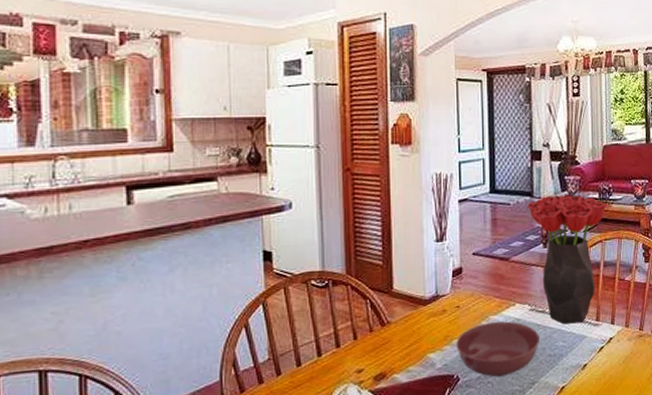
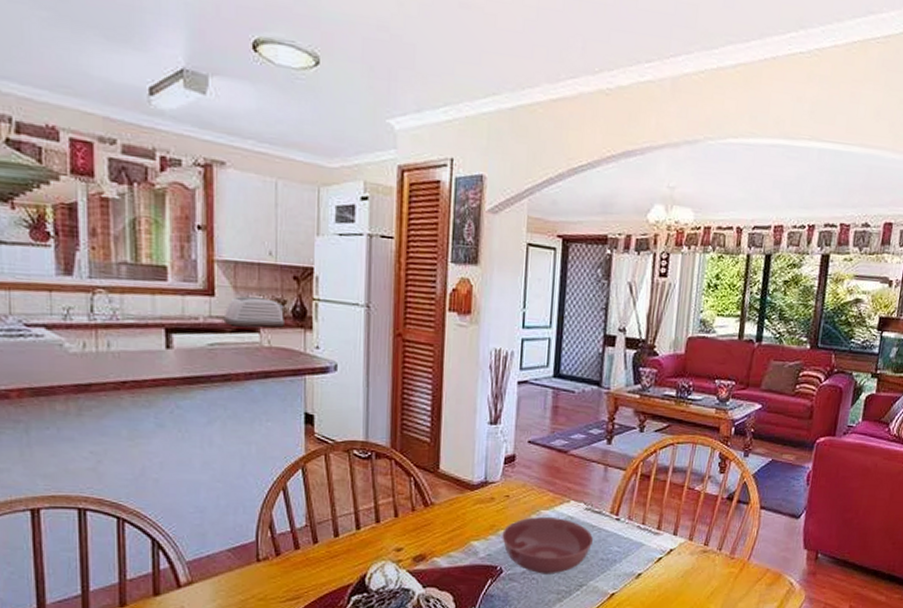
toaster: none [182,149,240,178] -> present [223,296,285,328]
bouquet: present [526,194,609,325] -> none [592,387,687,530]

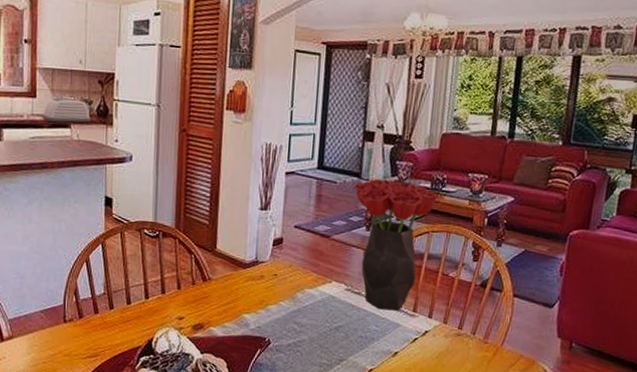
bowl: present [502,517,593,574] -> none [270,295,353,348]
bouquet: none [592,387,687,530] -> present [352,179,441,311]

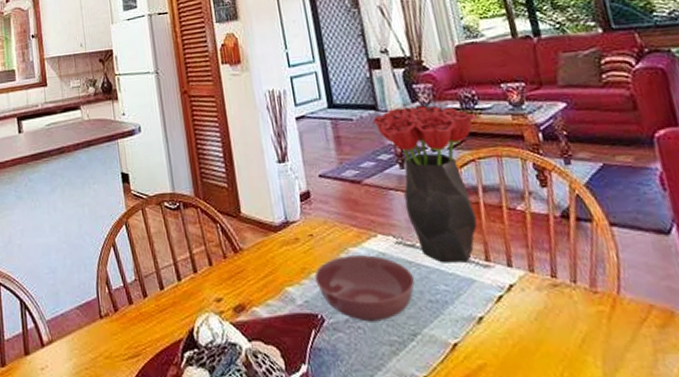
toaster: present [42,98,91,124] -> none [54,81,97,108]
bowl: none [270,295,353,348] -> present [314,255,415,322]

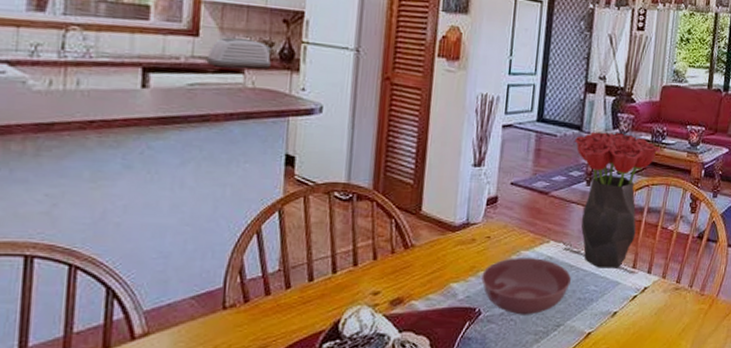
toaster: none [54,81,97,108] -> present [206,37,272,69]

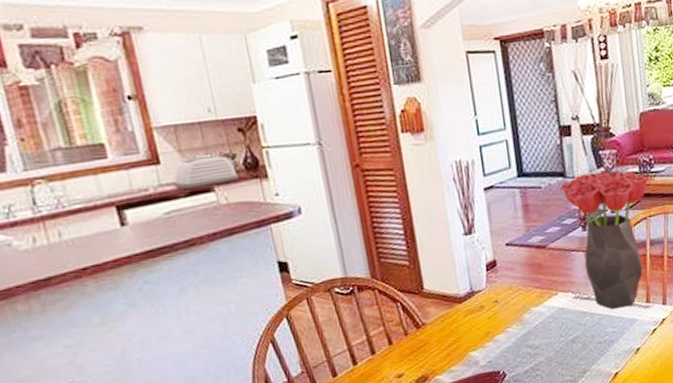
bowl: present [481,258,571,315] -> none [498,311,587,370]

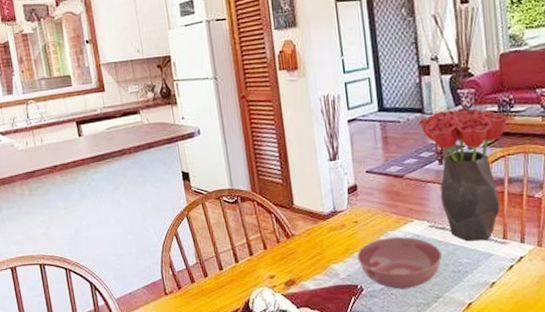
toaster: present [174,155,239,191] -> none [113,86,156,112]
bowl: none [498,311,587,370] -> present [357,237,442,290]

